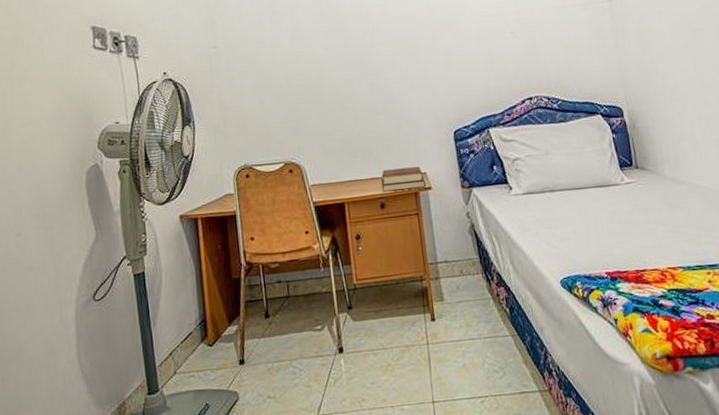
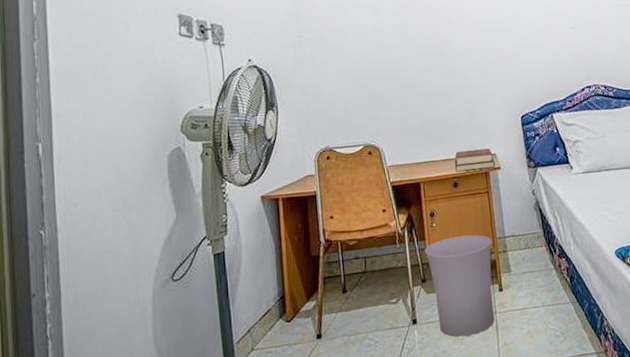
waste bin: none [350,259,427,368] -> present [425,234,495,337]

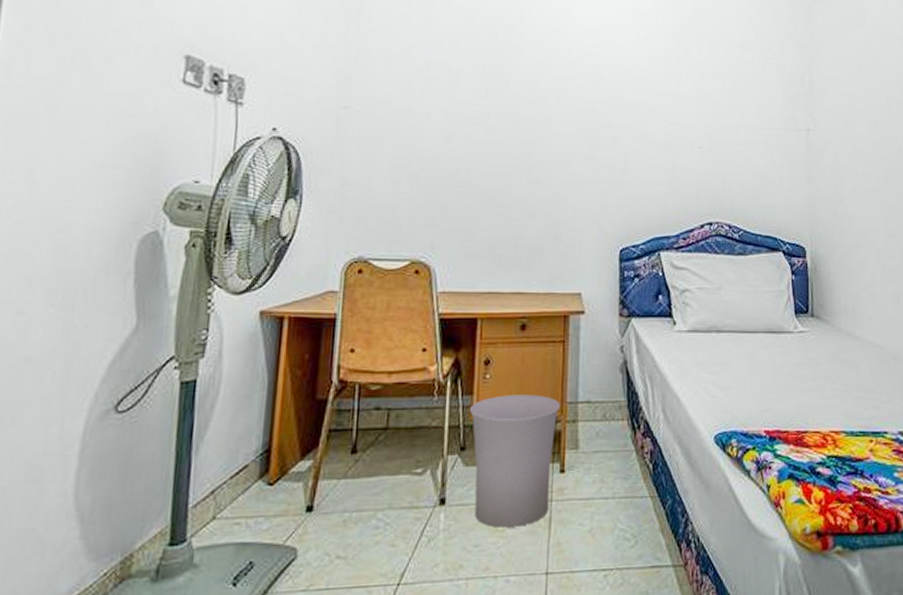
books: present [454,148,495,172] -> none [525,285,578,311]

